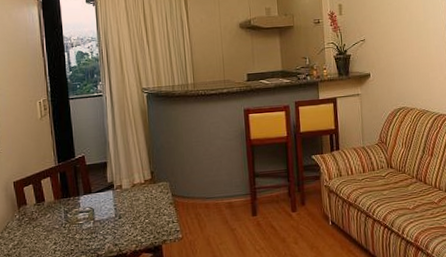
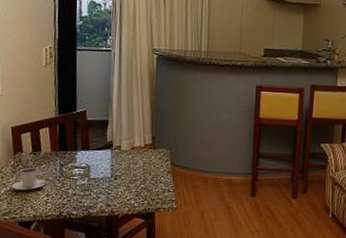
cappuccino: none [19,218,55,243] -> present [11,168,49,191]

